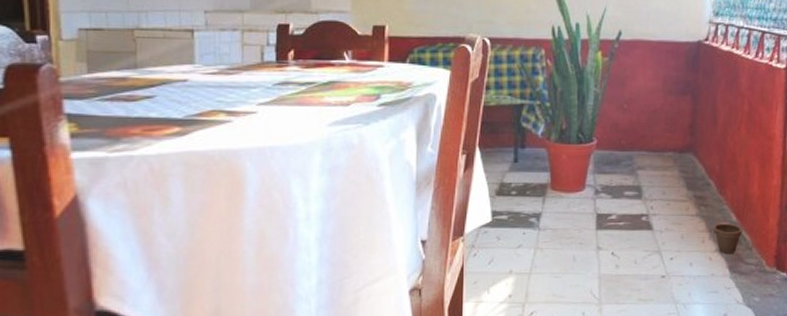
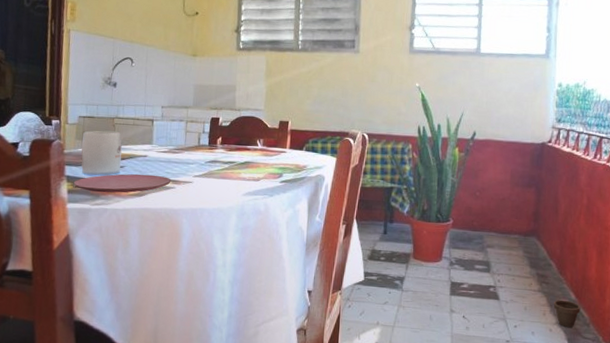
plate: none [78,105,226,134] -> present [73,173,172,193]
mug: none [85,47,150,111] -> present [81,130,122,176]

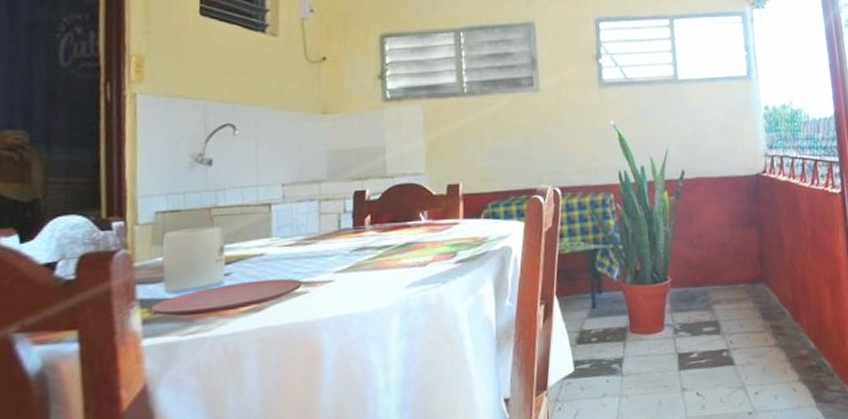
flower pot: present [553,300,581,327] -> none [793,350,822,383]

